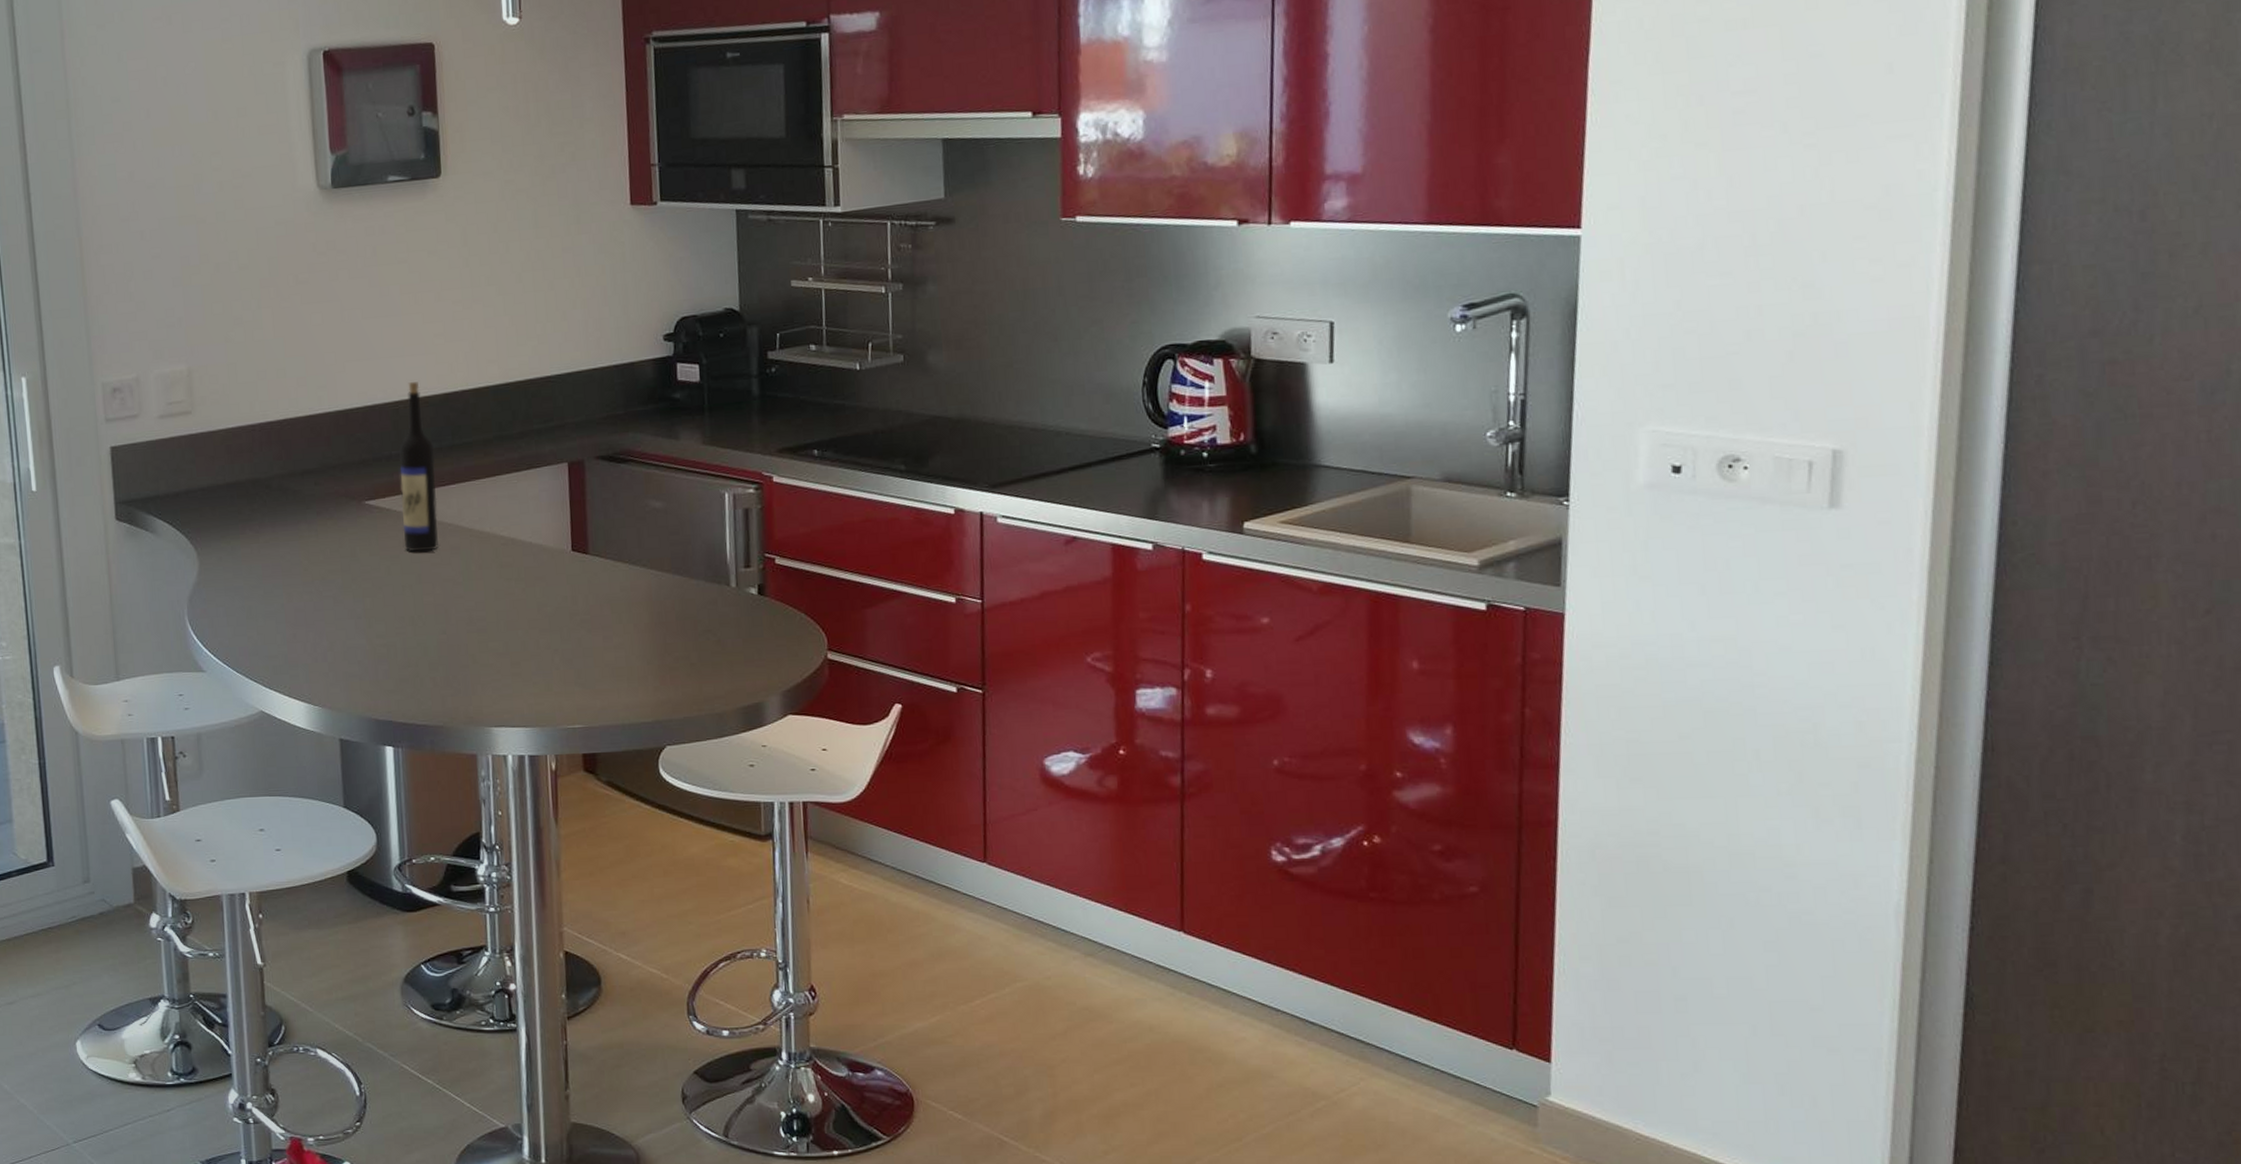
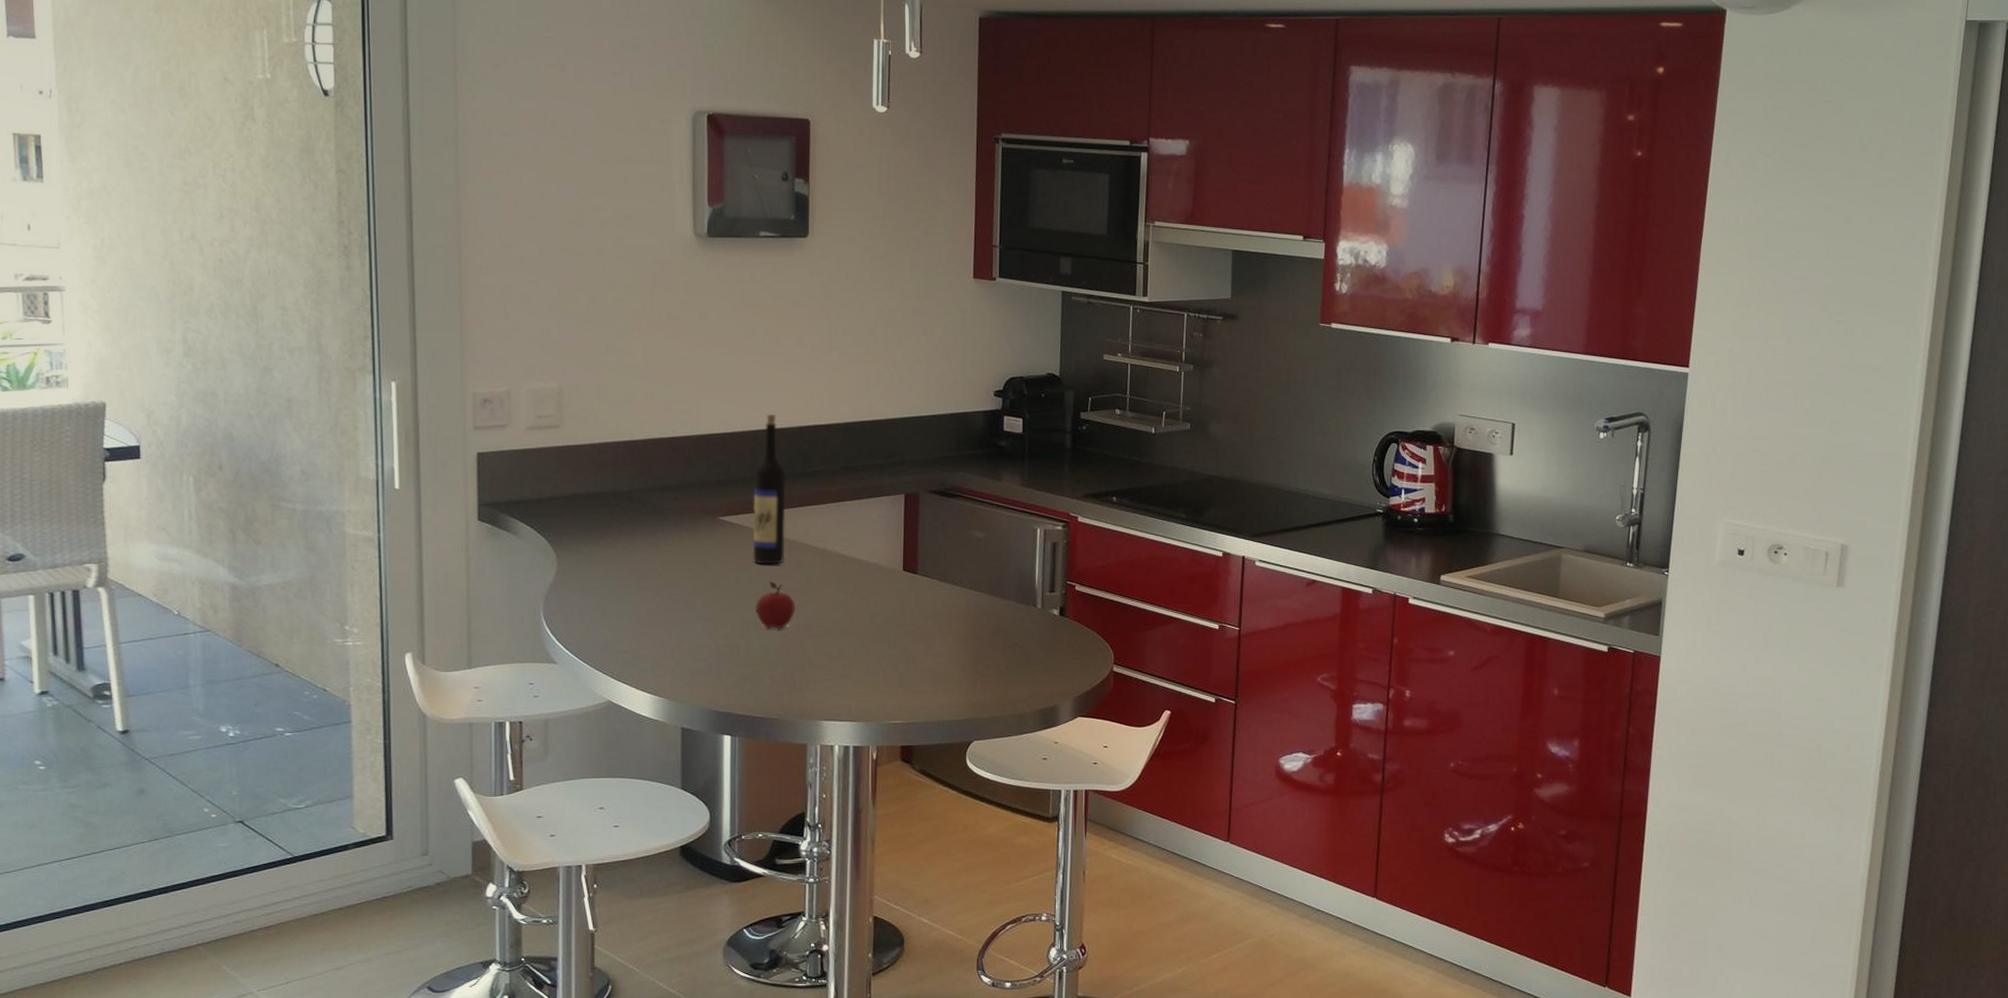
apple: none [410,571,455,625] -> present [756,581,796,629]

